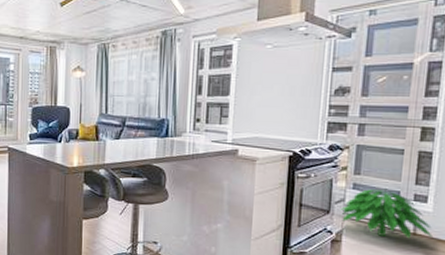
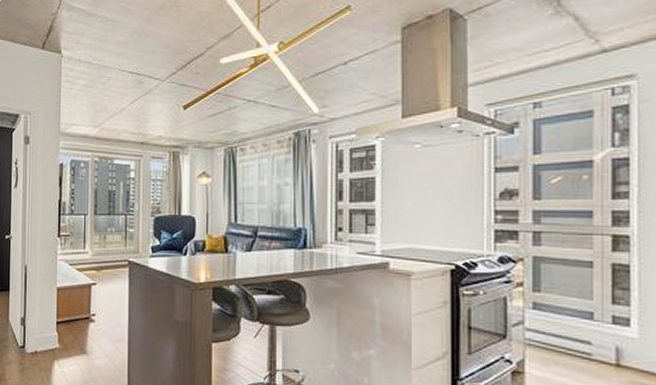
indoor plant: present [341,188,432,239] -> none [520,309,642,372]

